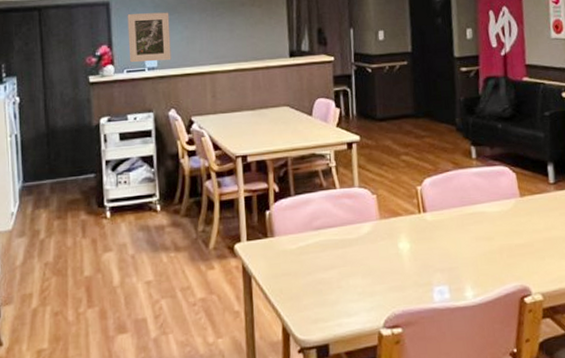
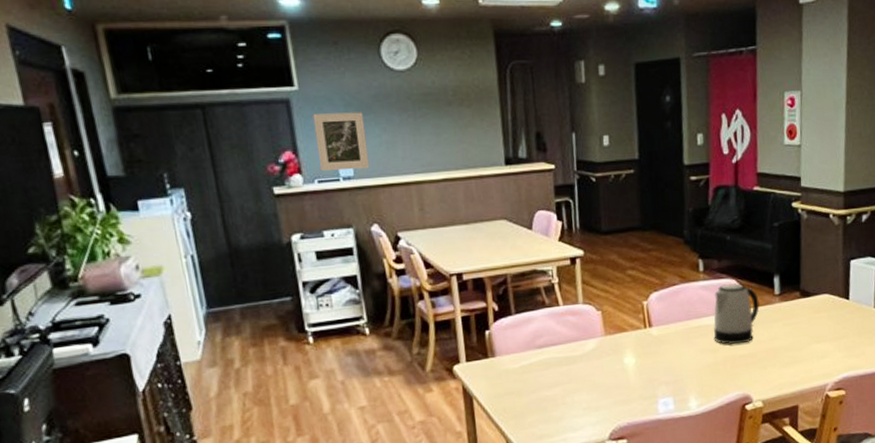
kettle: none [487,170,534,233] -> present [713,283,759,345]

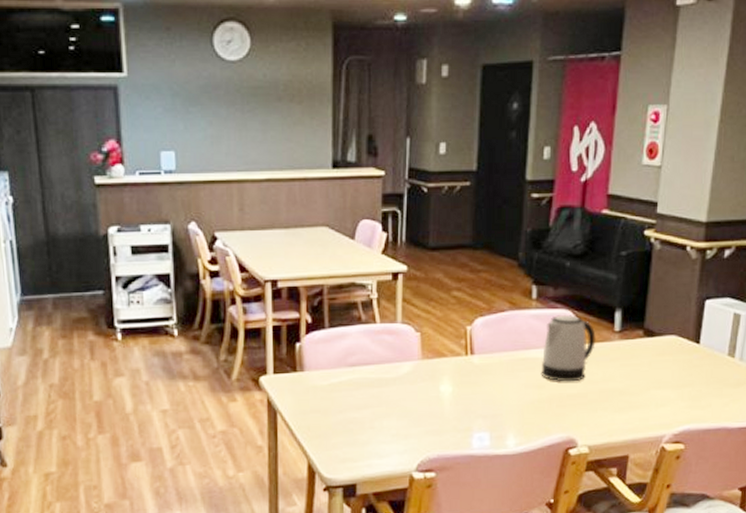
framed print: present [312,112,370,172] -> none [139,103,192,164]

